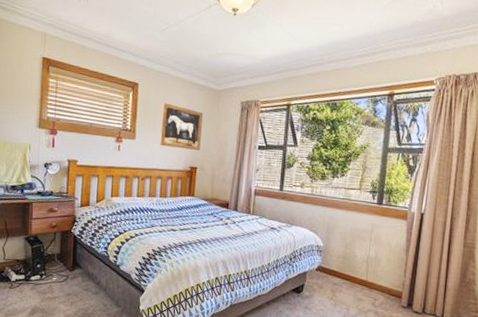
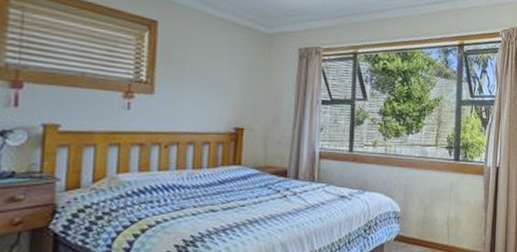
wall art: present [160,103,204,151] -> none [191,47,251,108]

